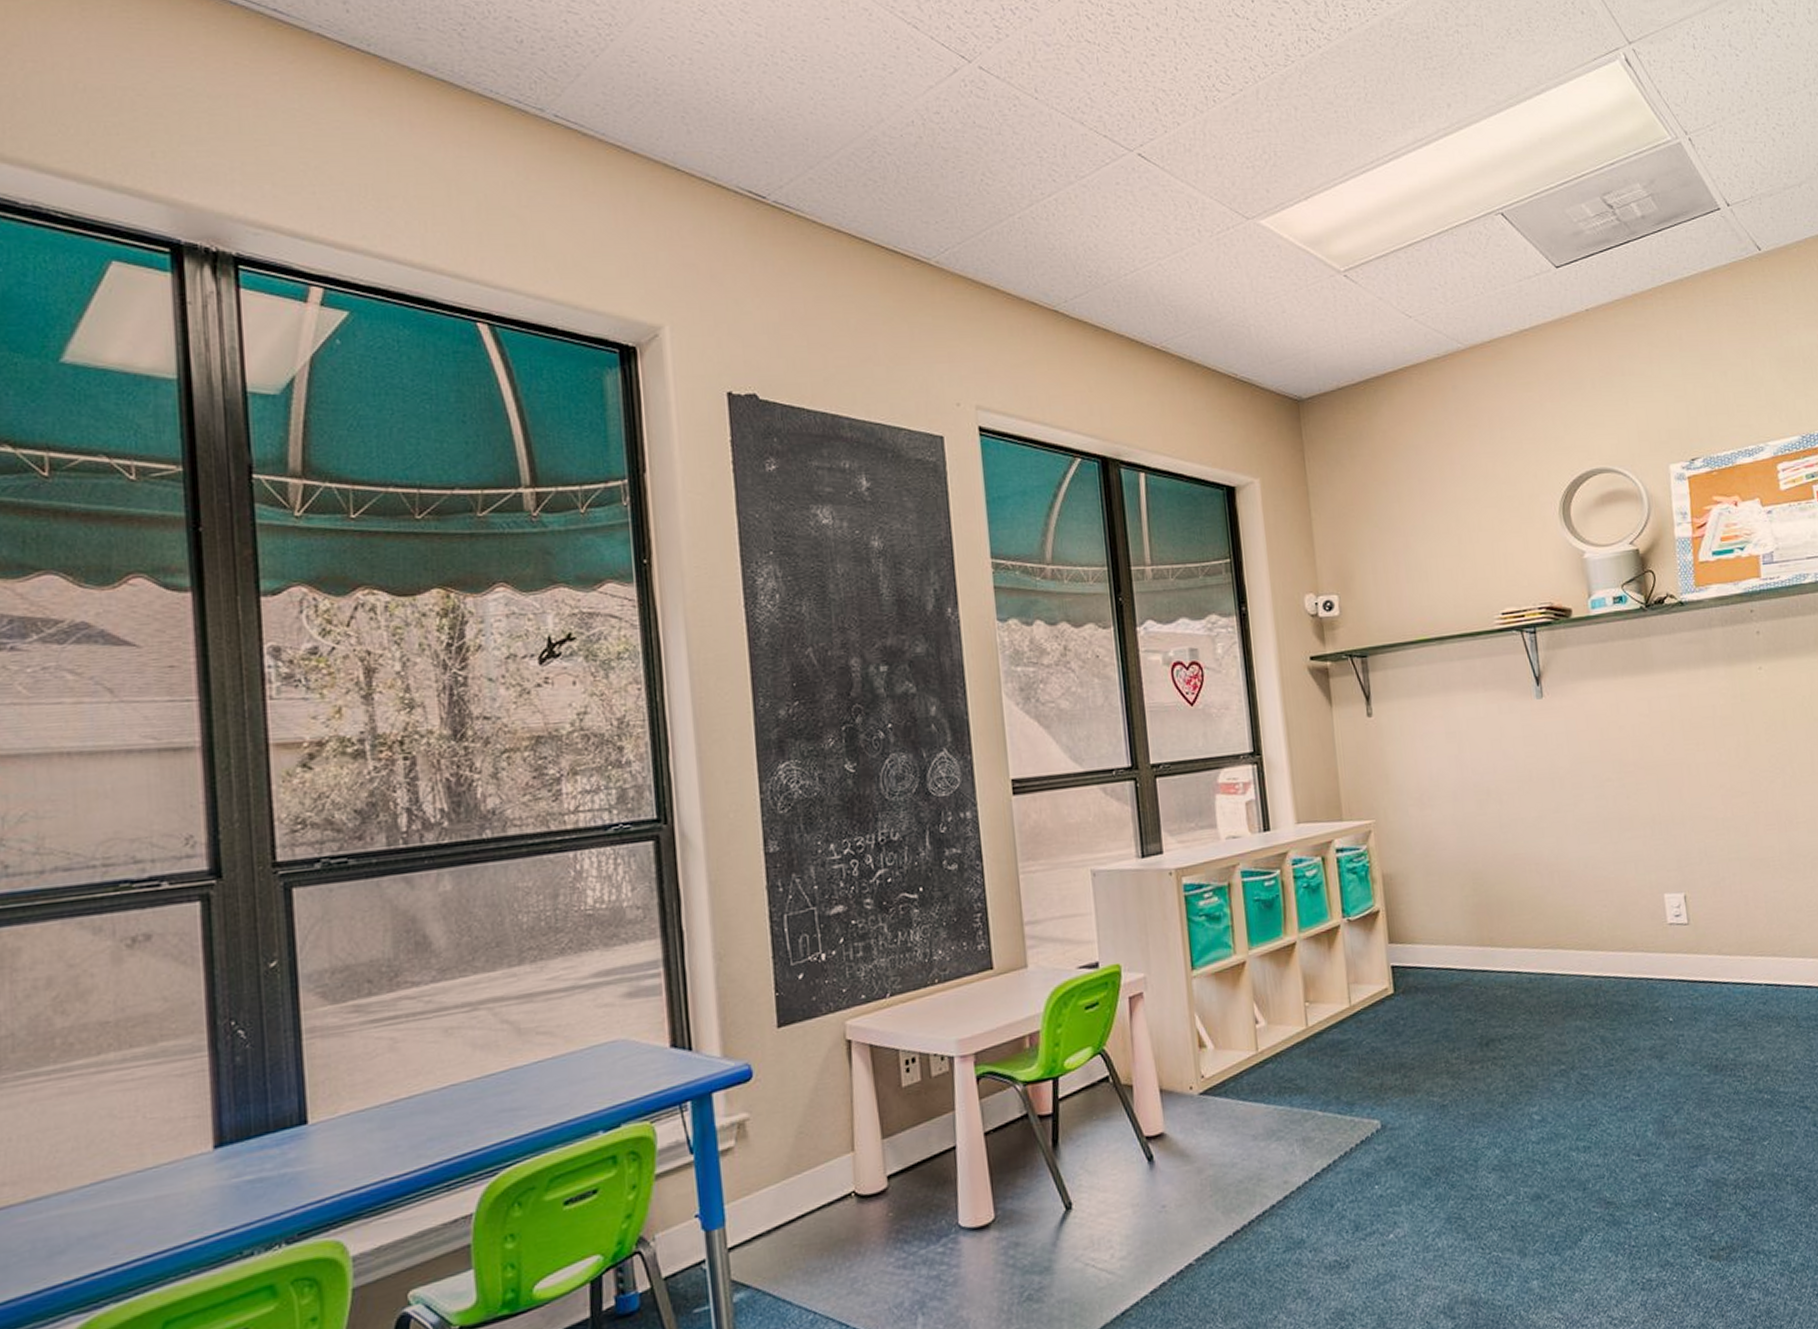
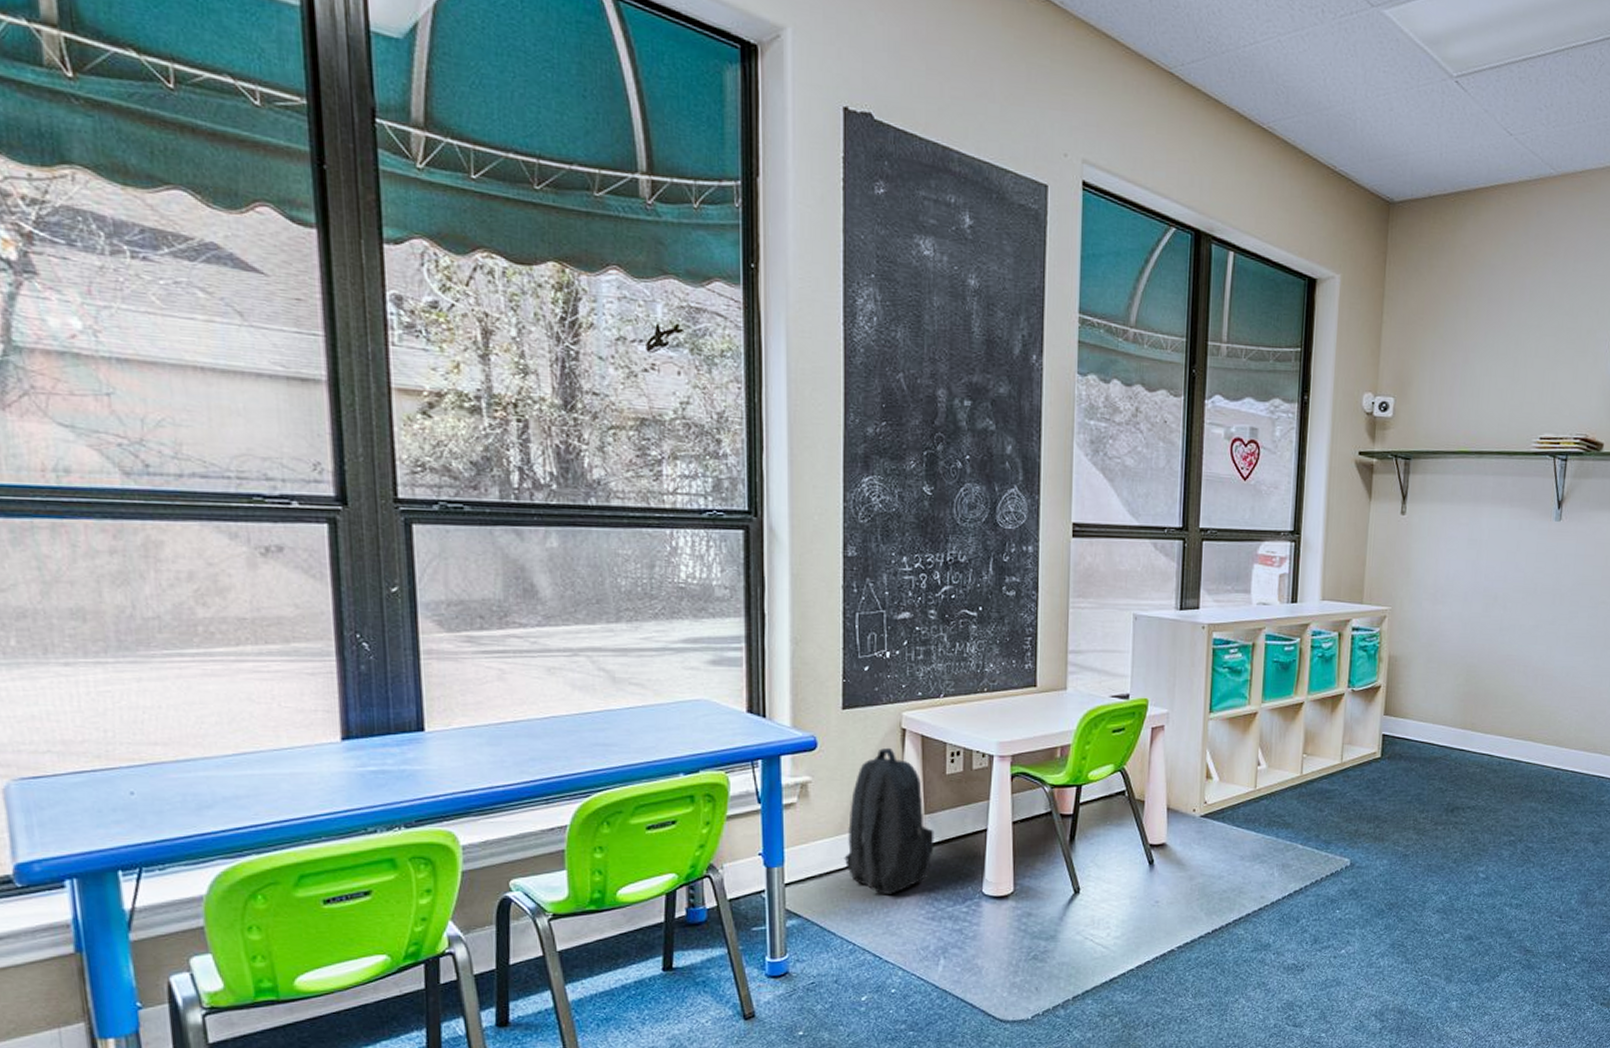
backpack: none [794,1064,898,1245] -> present [844,747,934,894]

